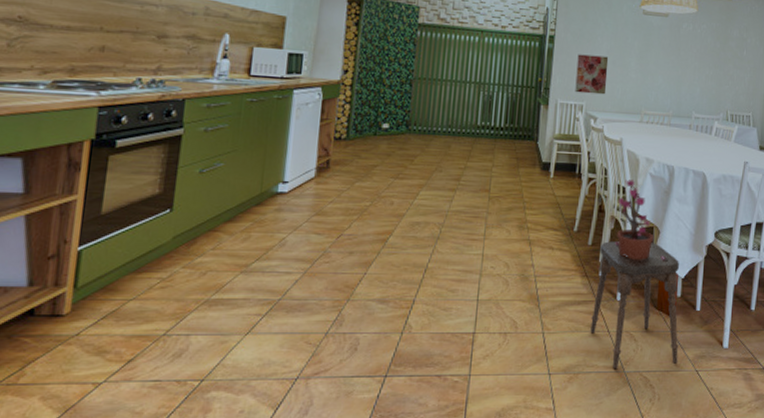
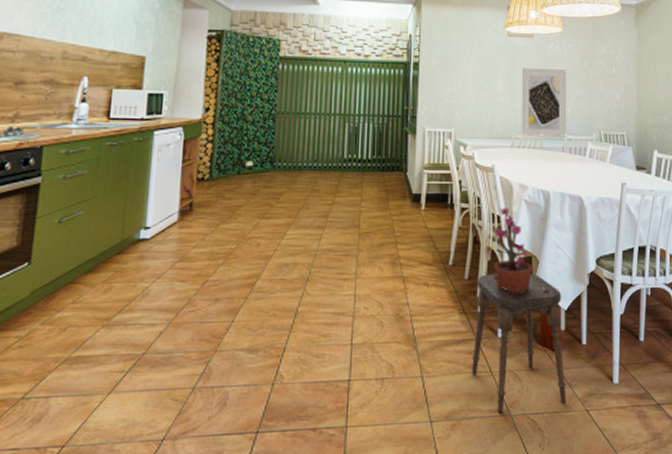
wall art: present [575,54,609,95] -> none [442,80,475,121]
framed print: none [650,46,699,116] -> present [521,68,567,138]

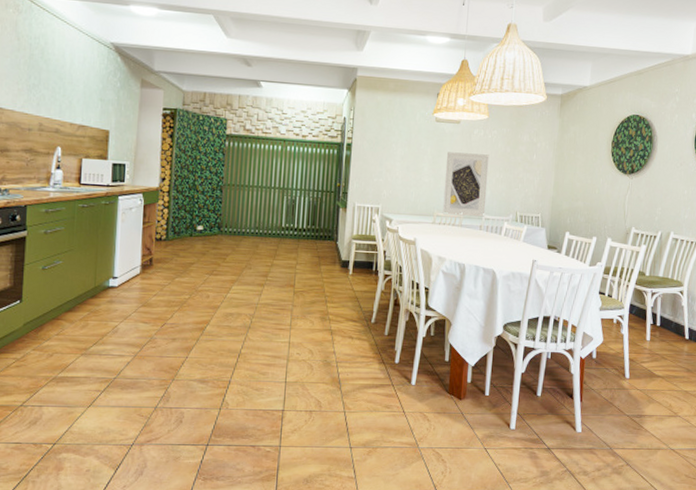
stool: present [472,273,566,414] -> none [387,332,469,446]
potted plant: present [493,208,549,293] -> none [409,276,459,350]

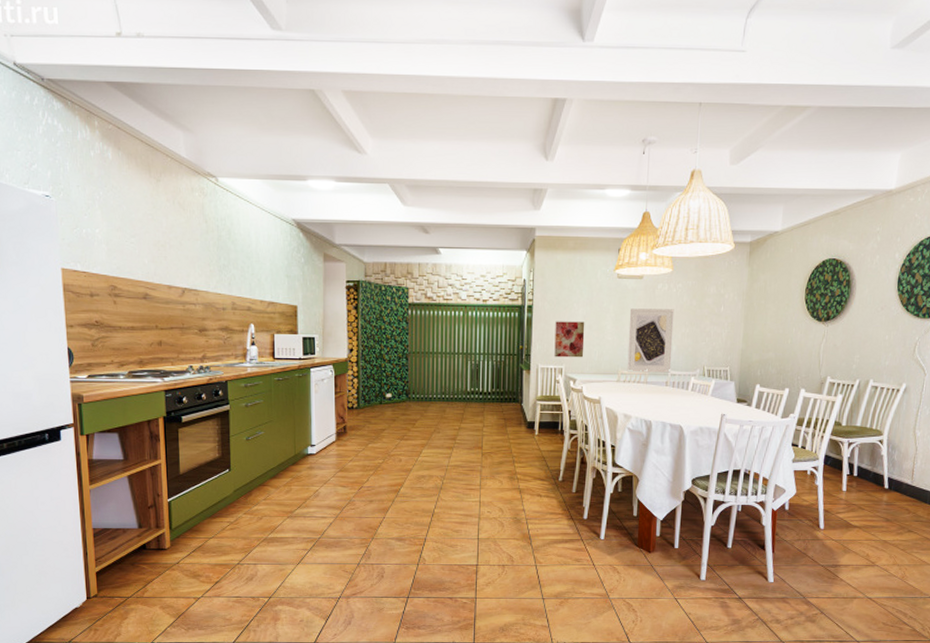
wall art: none [371,160,403,198] -> present [554,321,585,358]

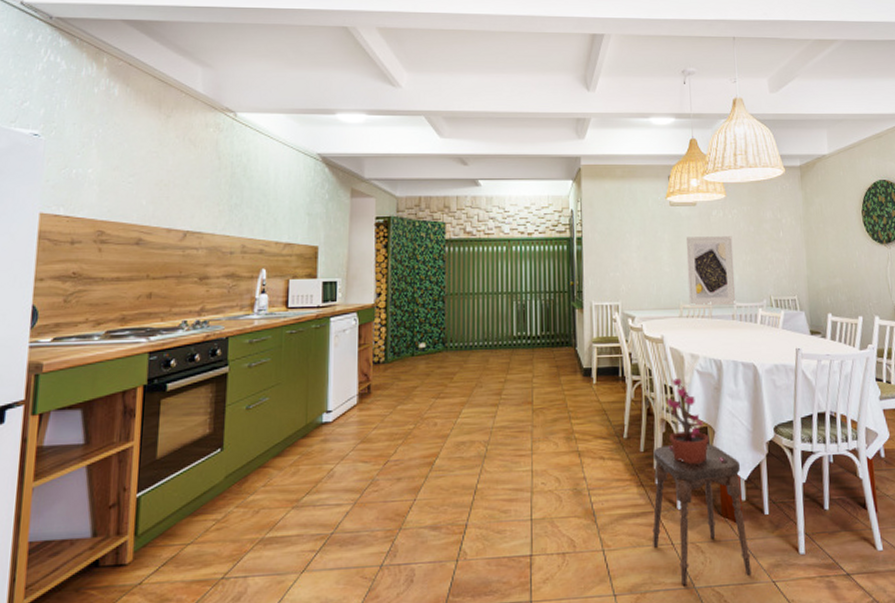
wall art: present [554,321,585,358] -> none [607,253,641,293]
stool: none [577,489,659,596] -> present [652,444,752,586]
potted plant: none [597,434,647,505] -> present [666,378,727,464]

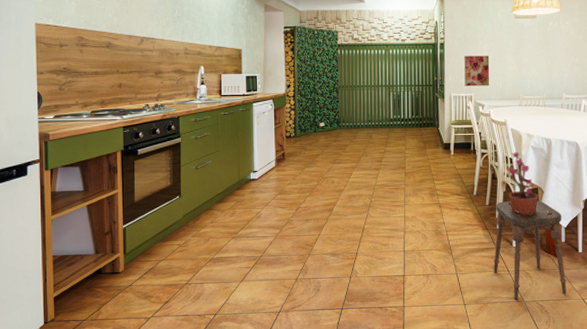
wall art: none [607,253,641,293] -> present [464,55,490,87]
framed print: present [686,236,736,306] -> none [526,43,565,97]

